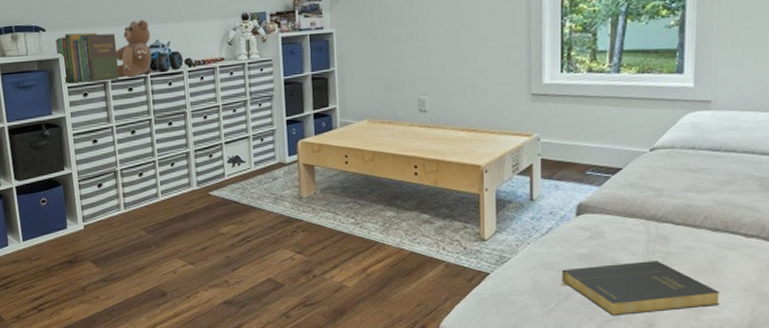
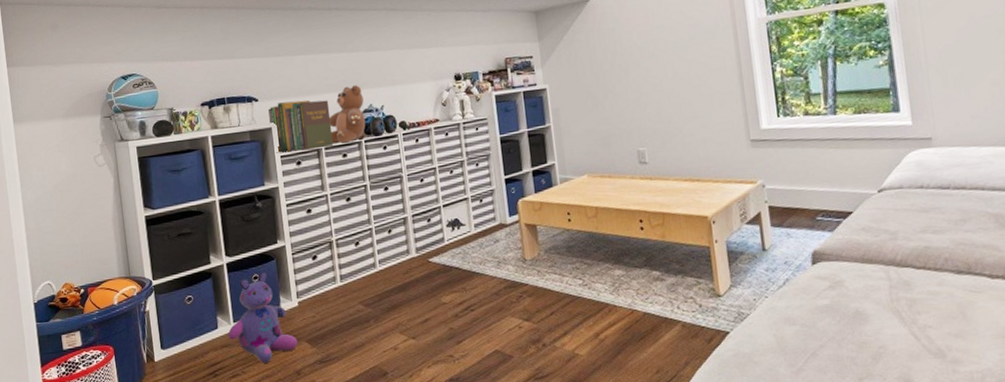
toy: none [17,196,84,279] -> present [227,272,298,363]
book: present [561,261,721,316] -> none [804,309,977,373]

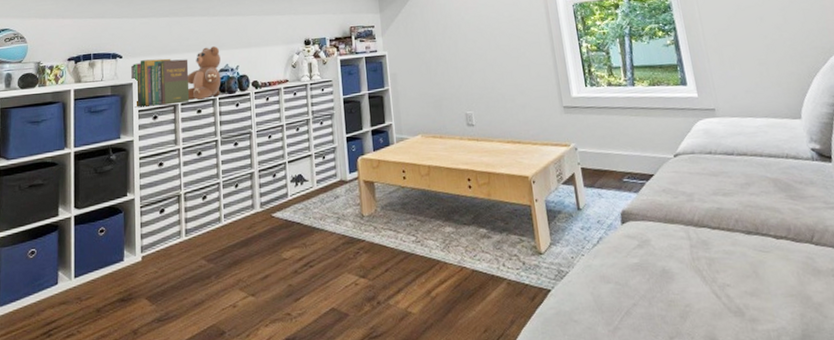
toy: present [227,272,298,363] -> none [67,225,138,322]

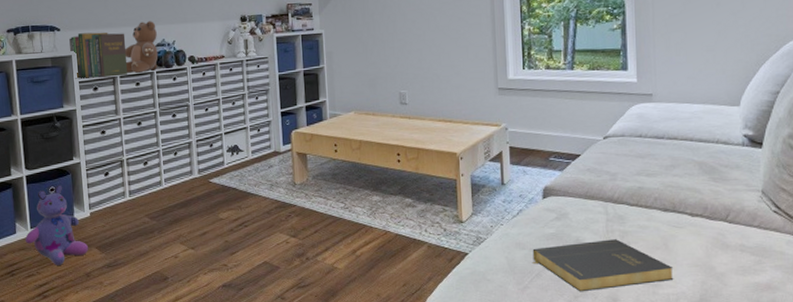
toy: none [67,225,138,322] -> present [25,185,89,265]
book: none [618,267,771,332] -> present [532,239,674,292]

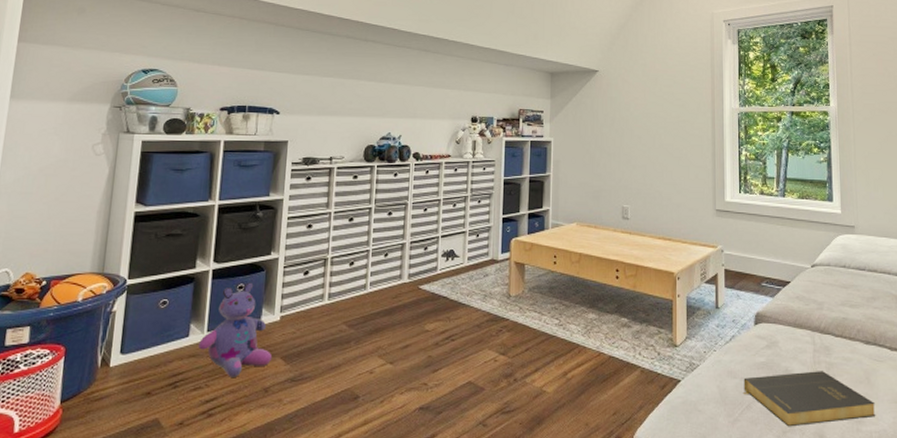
books: present [69,32,128,79] -> none [287,119,349,167]
teddy bear: present [125,21,159,74] -> none [345,113,384,166]

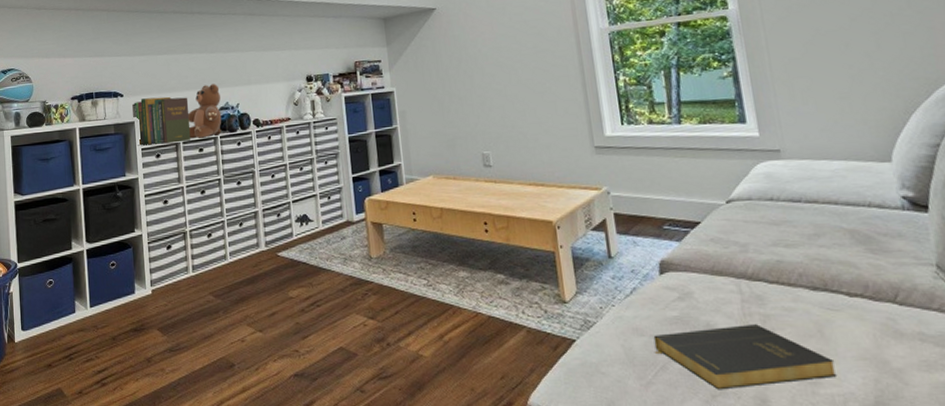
toy: present [197,282,273,377] -> none [84,259,150,349]
books: none [287,119,349,167] -> present [132,96,191,146]
teddy bear: none [345,113,384,166] -> present [188,84,222,139]

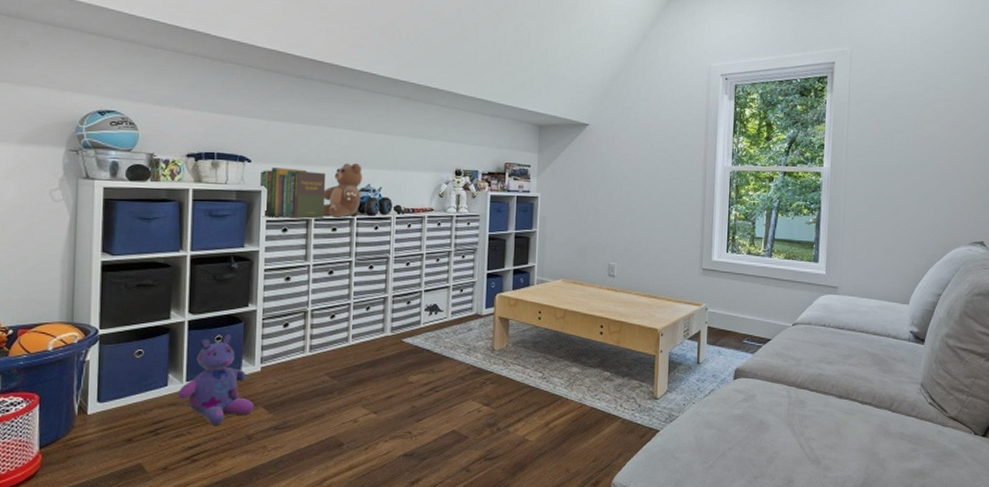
toy: none [84,259,150,349] -> present [177,333,255,425]
book: present [653,324,838,390] -> none [719,422,843,473]

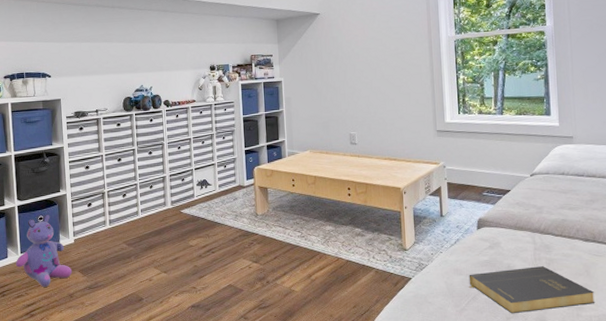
books: present [260,167,326,219] -> none [59,78,110,120]
teddy bear: present [323,163,362,219] -> none [108,69,137,116]
book: none [719,422,843,473] -> present [469,266,596,314]

